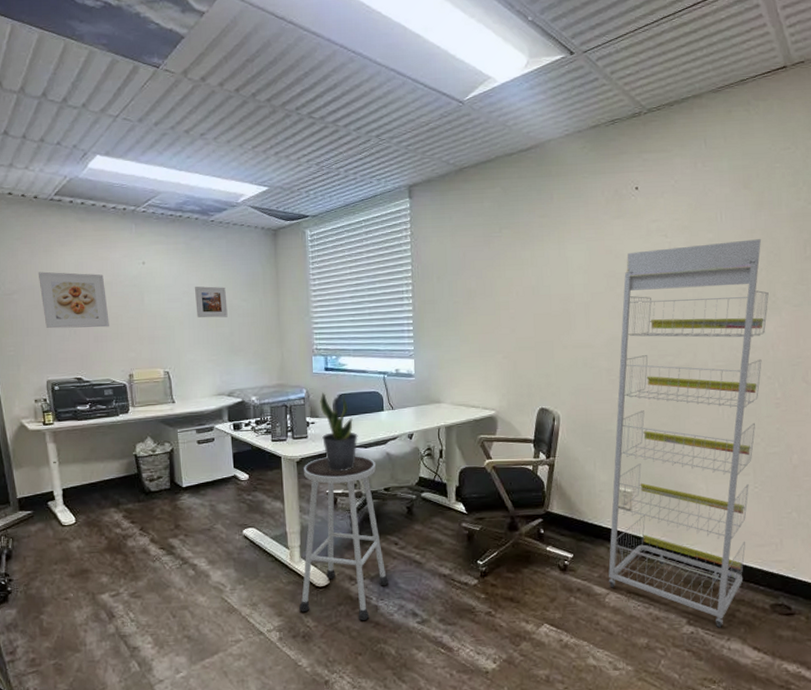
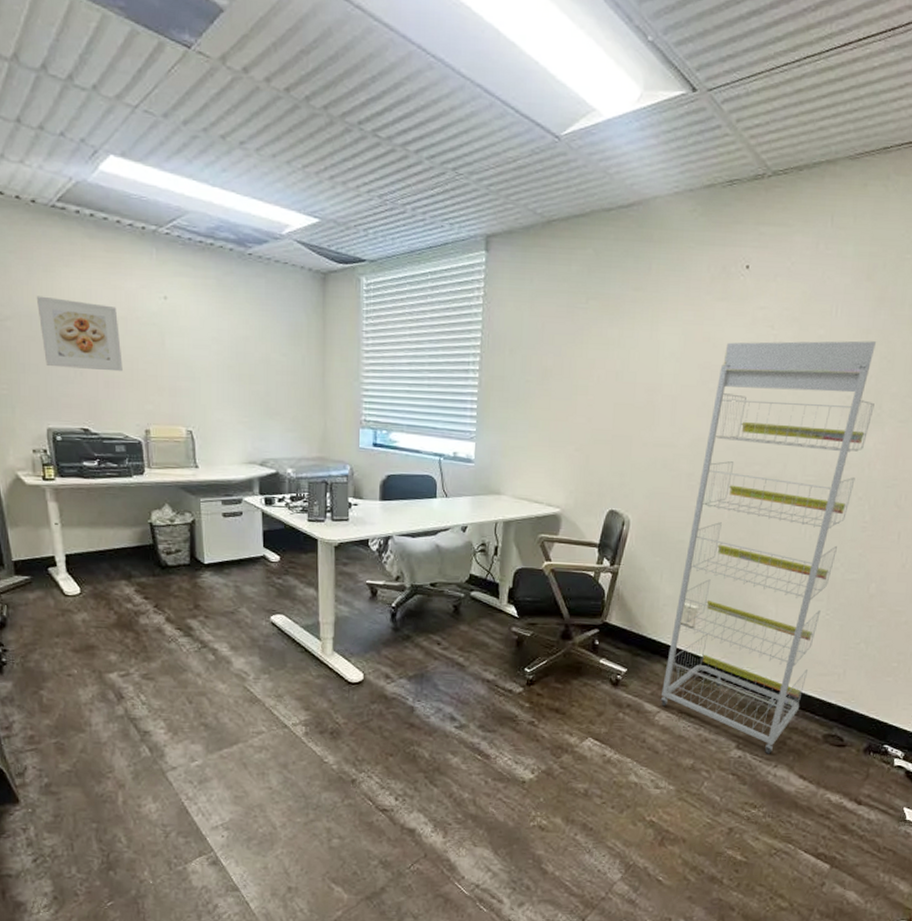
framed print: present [194,286,228,318] -> none [225,333,264,373]
stool: present [299,456,389,620] -> none [329,544,428,721]
potted plant: present [320,392,358,472] -> none [365,471,406,561]

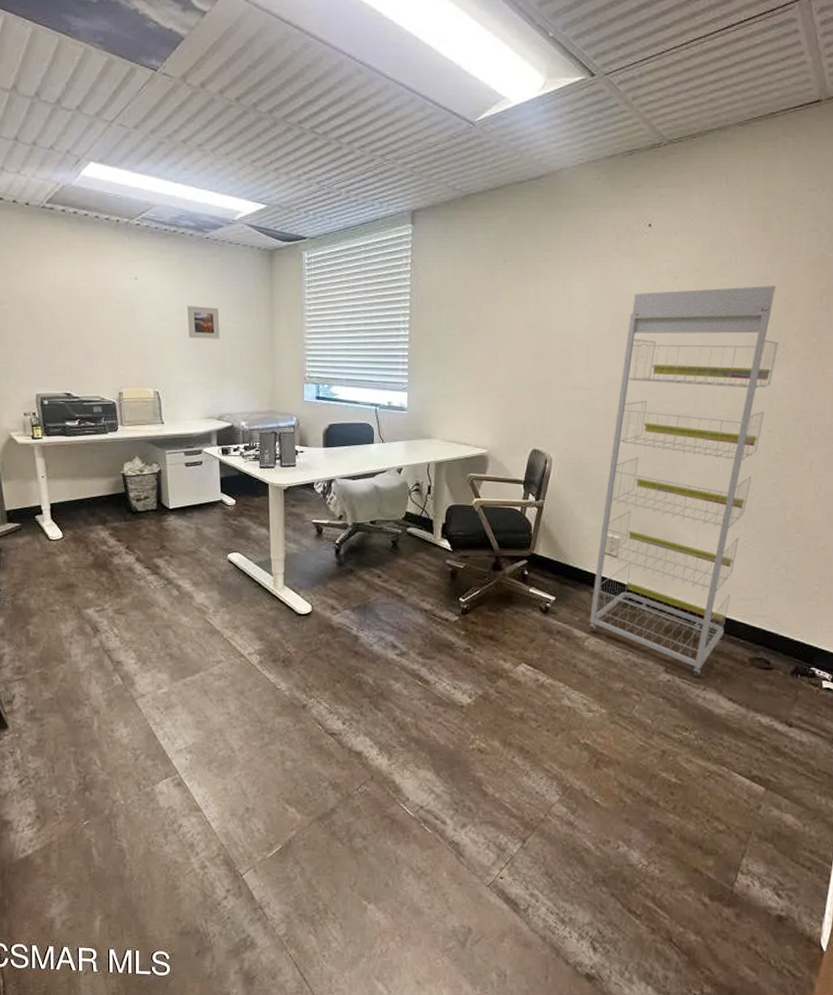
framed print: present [36,296,123,372] -> none [28,282,100,343]
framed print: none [225,333,264,373] -> present [186,306,220,339]

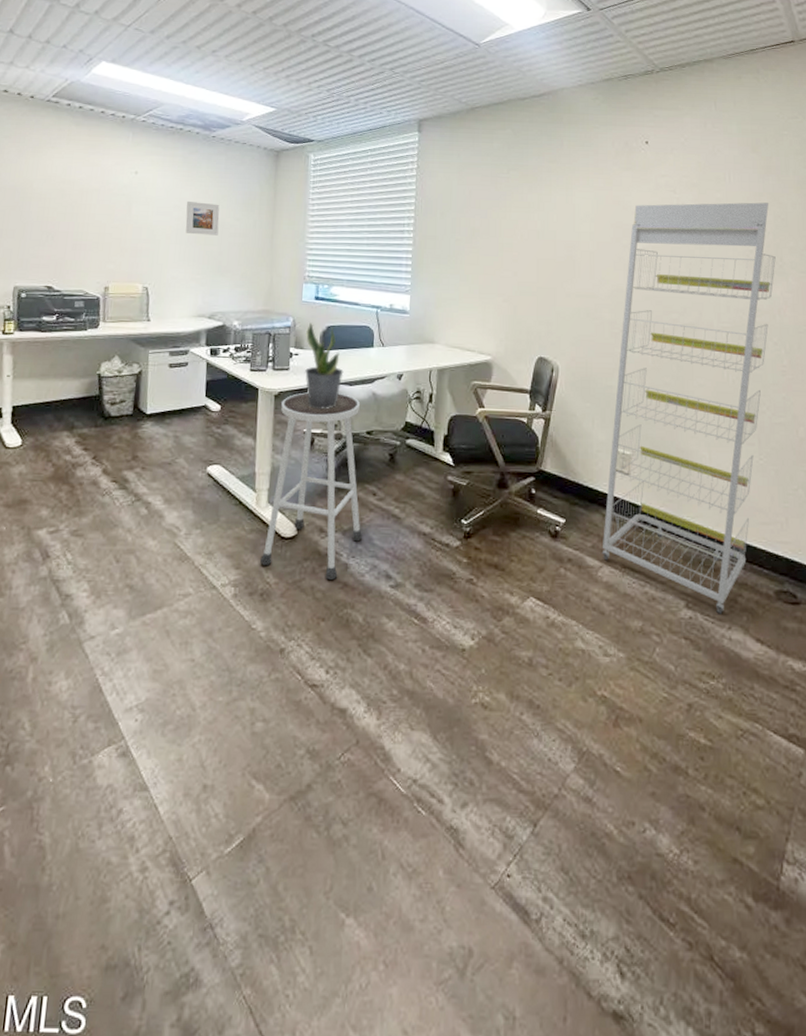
stool: none [281,487,371,649] -> present [260,392,363,580]
potted plant: none [310,421,347,502] -> present [305,322,344,410]

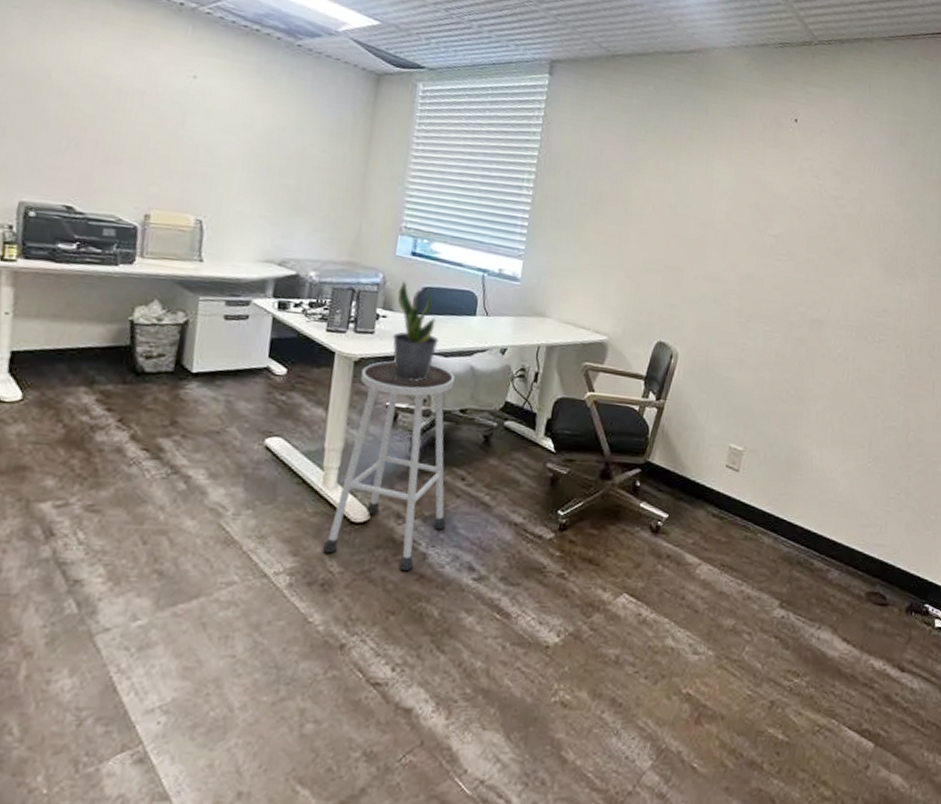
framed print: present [185,201,220,236] -> none [255,121,301,167]
shelving unit: present [602,202,776,614] -> none [702,186,909,614]

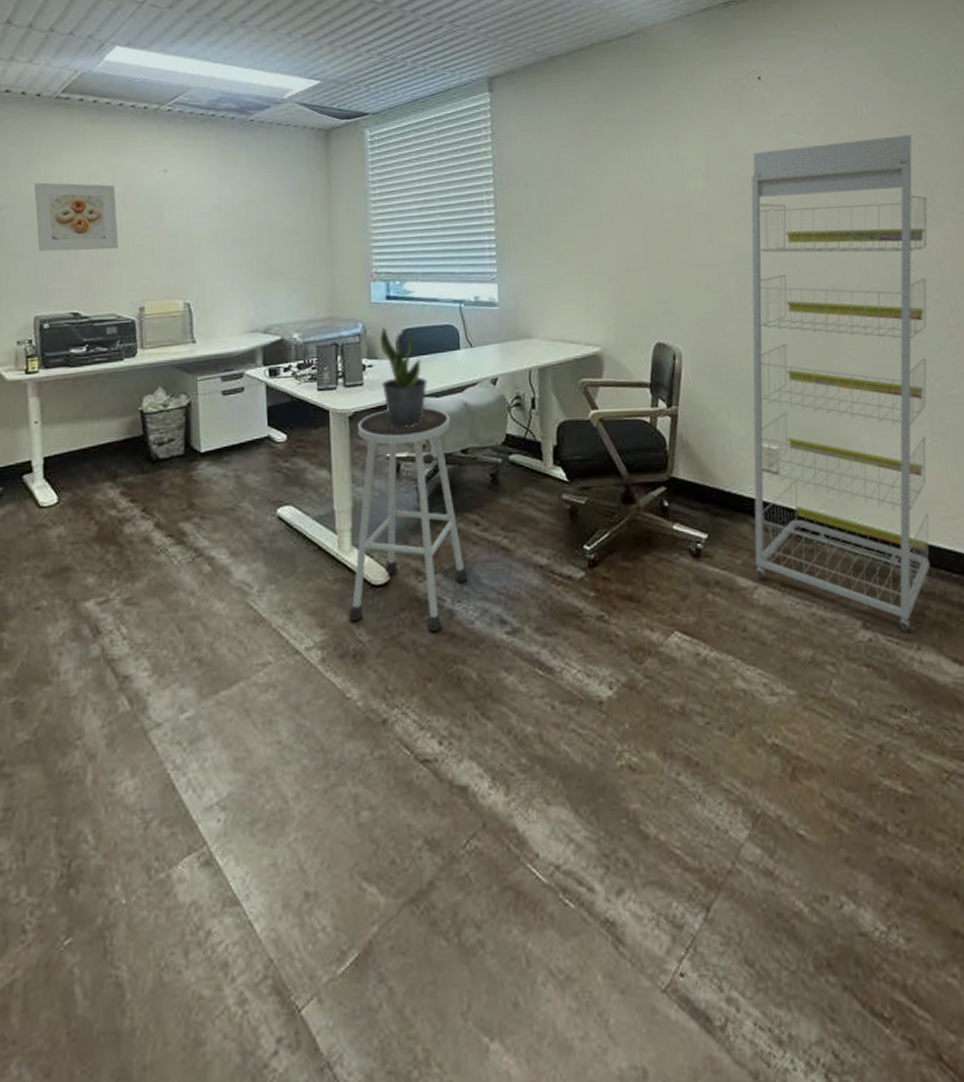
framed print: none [33,56,134,149] -> present [33,182,119,252]
shelving unit: none [702,186,909,614] -> present [751,135,931,633]

